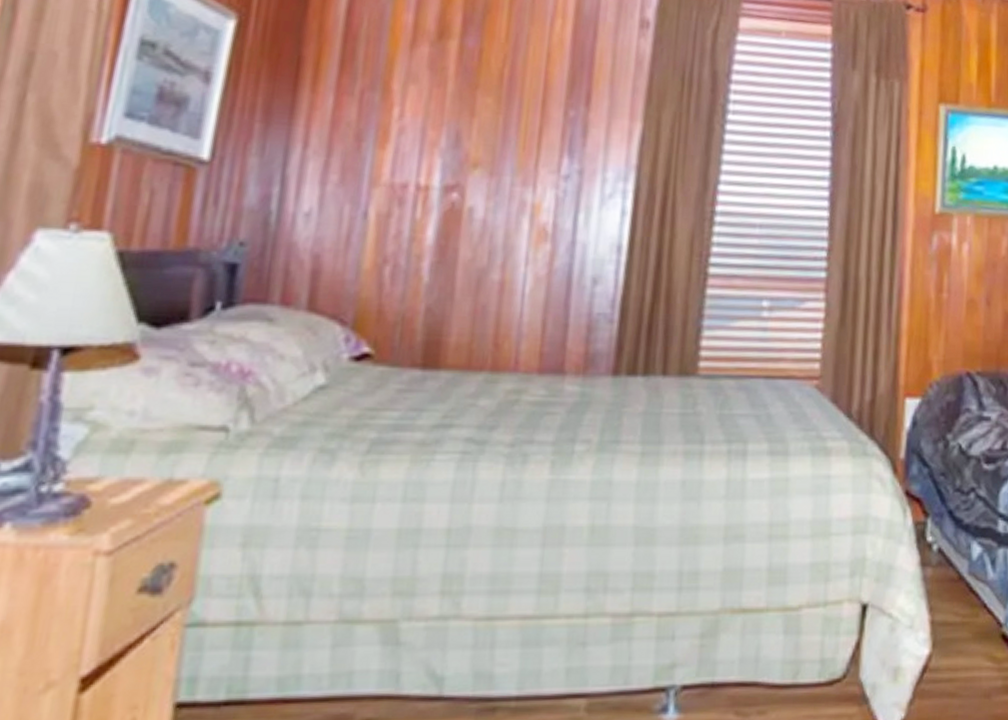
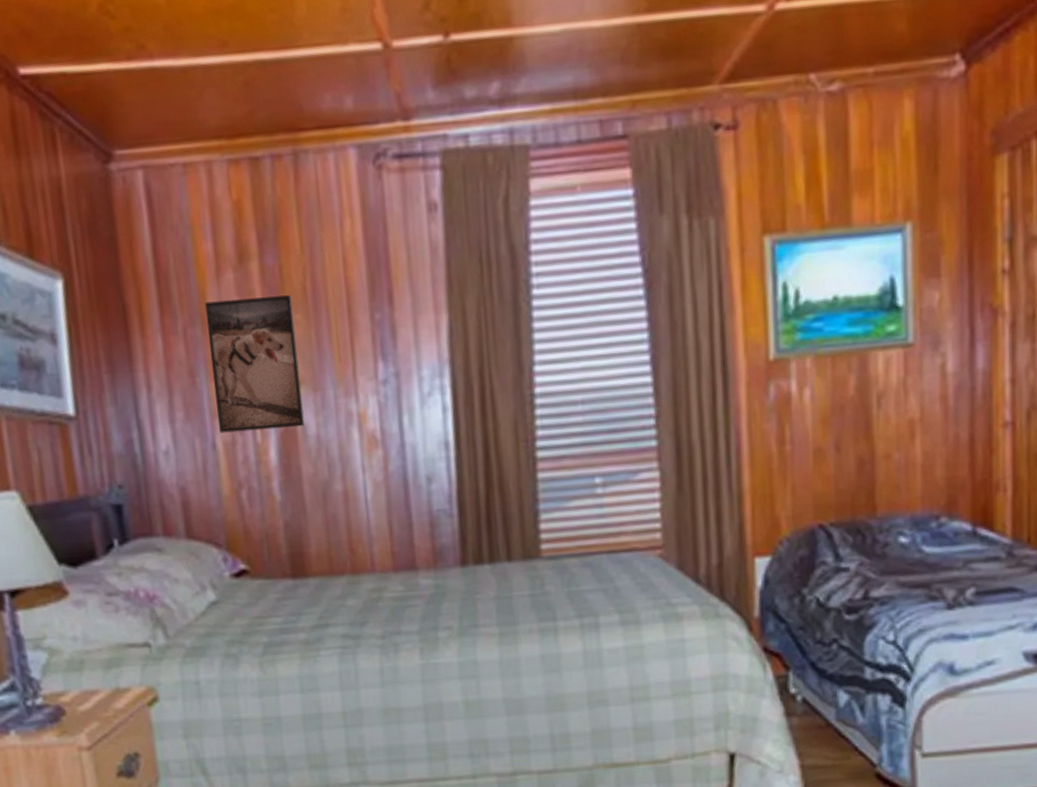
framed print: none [374,70,487,209] -> present [204,295,305,433]

